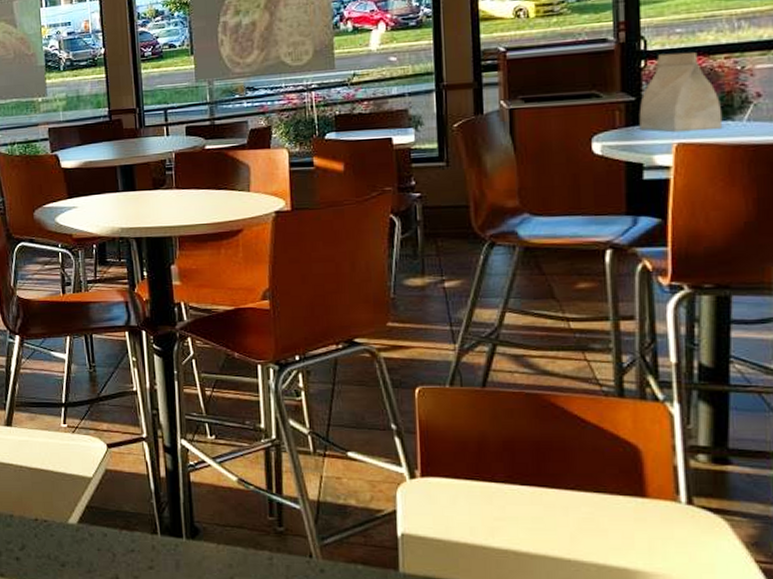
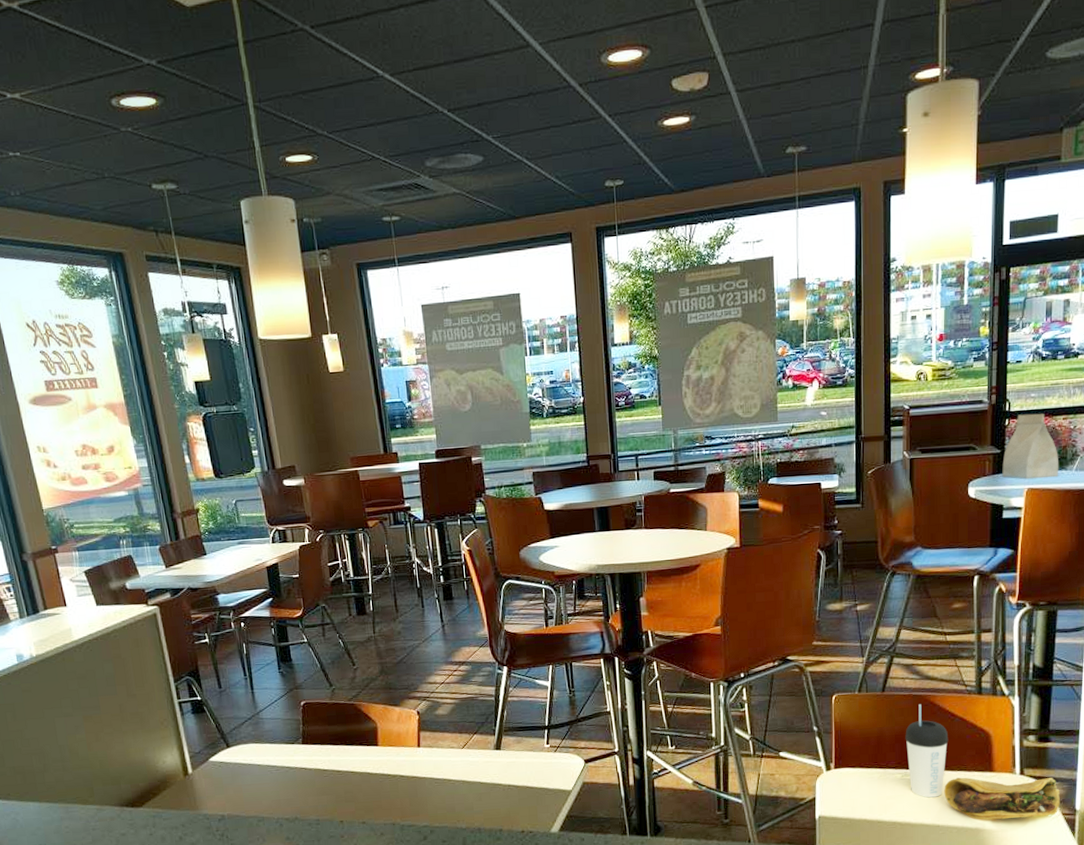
beverage cup: none [516,405,579,524] -> present [905,704,949,798]
taco: none [575,501,752,562] -> present [944,777,1061,820]

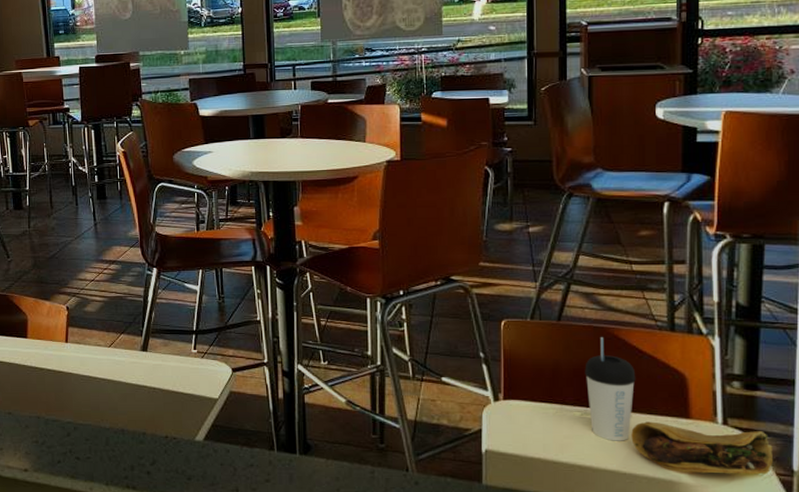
paper bag: present [1002,413,1059,480] -> none [695,32,763,102]

